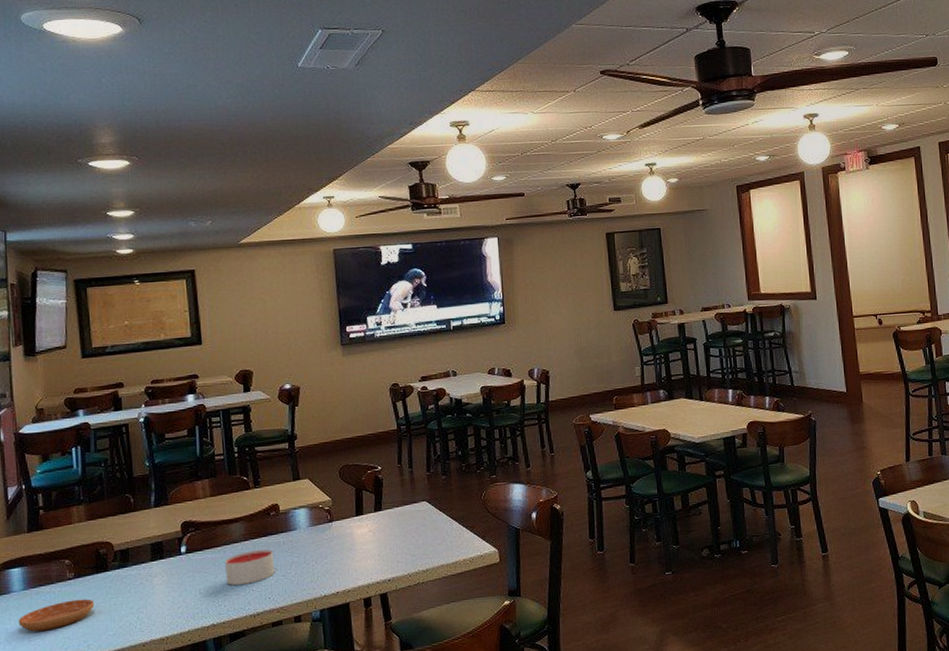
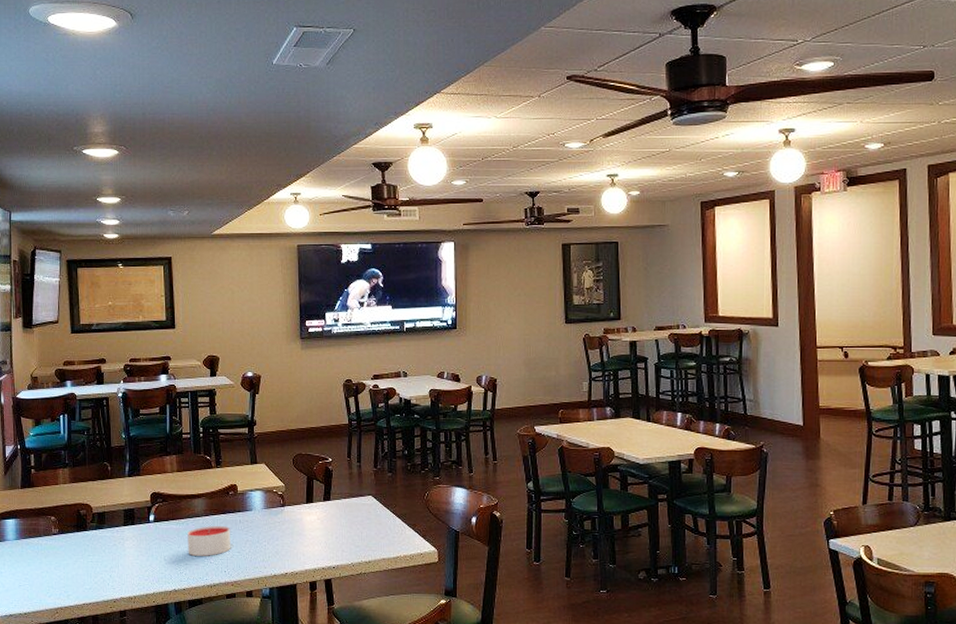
saucer: present [18,598,95,632] -> none [11,553,75,578]

